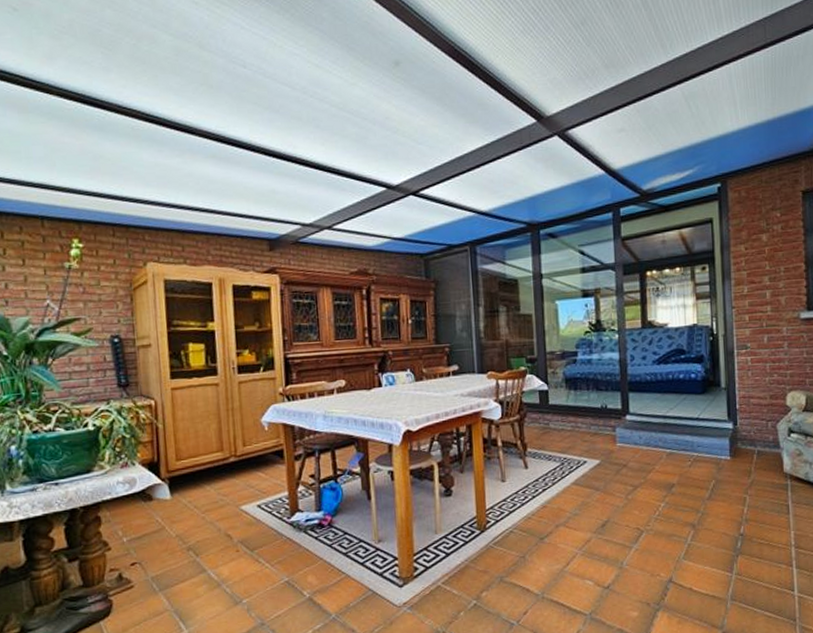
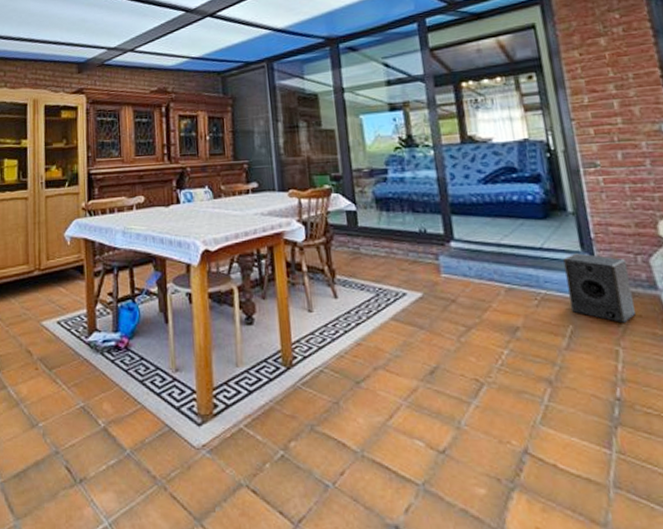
studio monitor: none [714,421,762,476] -> present [563,253,636,323]

